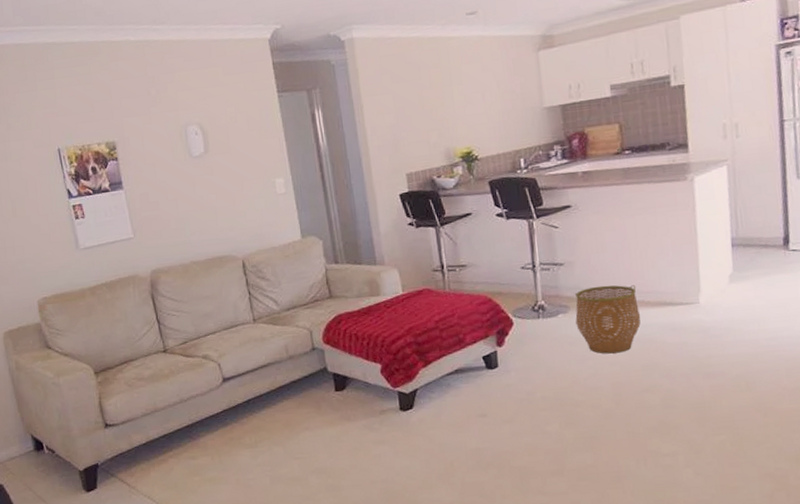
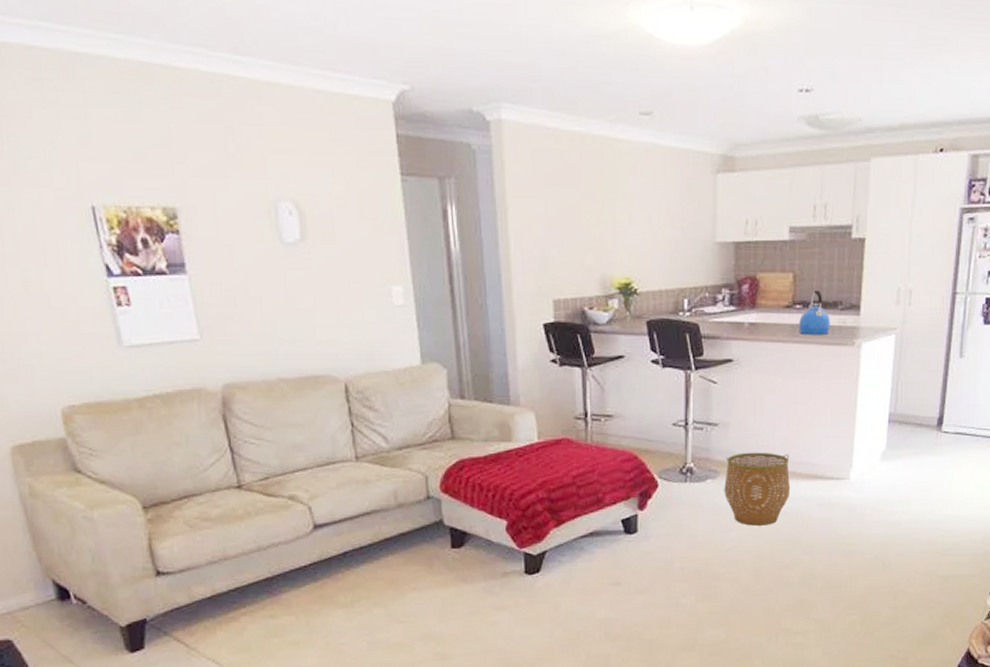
kettle: none [629,136,661,176] -> present [799,290,831,336]

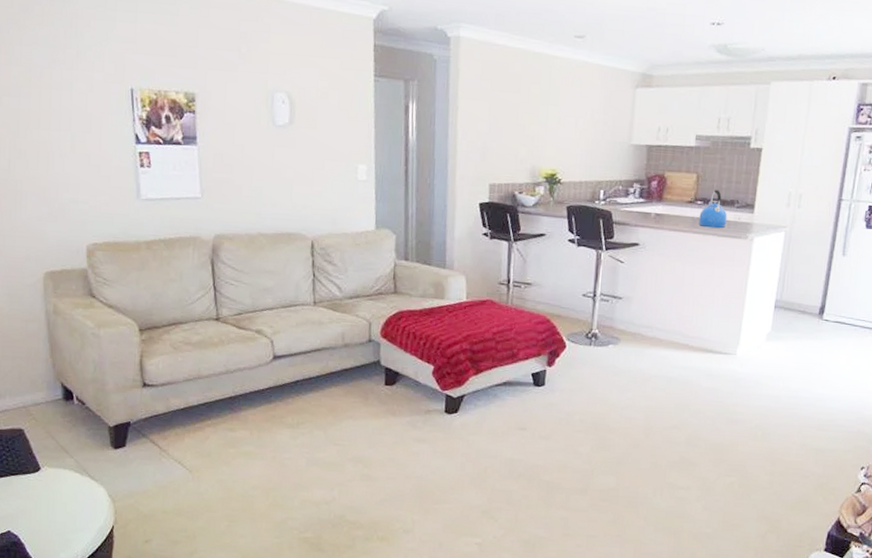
basket: present [724,452,791,526] -> none [623,324,684,389]

